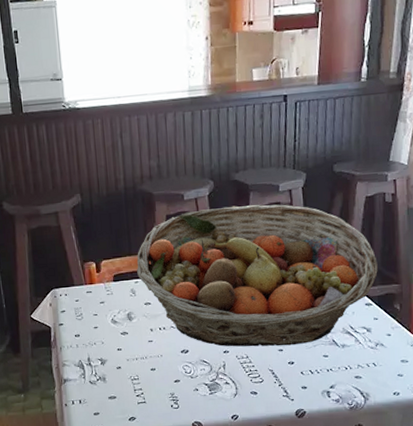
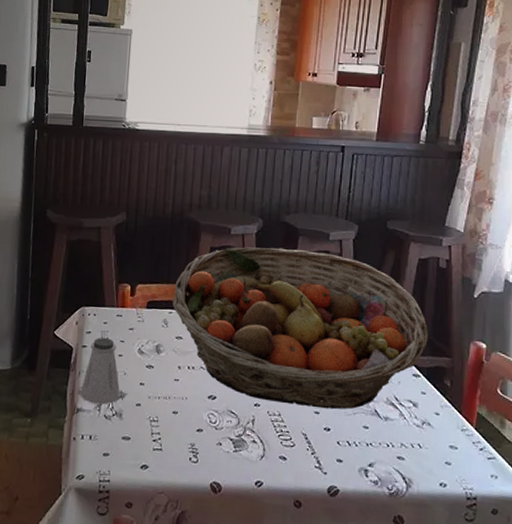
saltshaker: none [64,314,102,373] -> present [80,338,121,405]

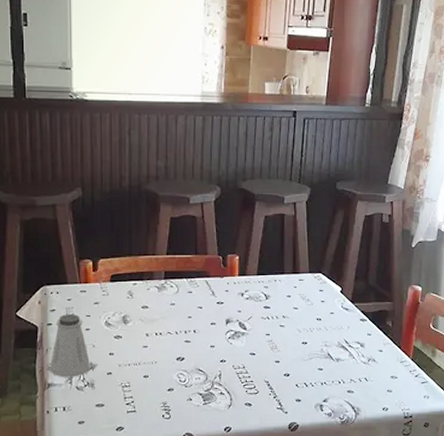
fruit basket: present [172,247,428,410] -> none [136,214,373,358]

